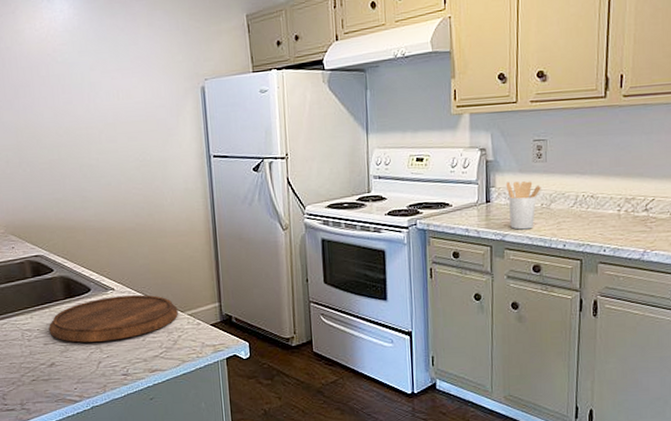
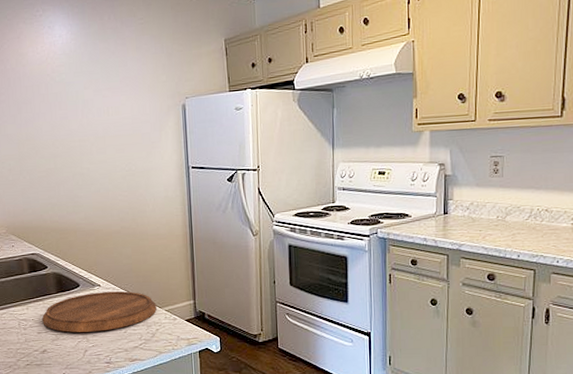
utensil holder: present [505,181,541,230] -> none [463,194,497,240]

